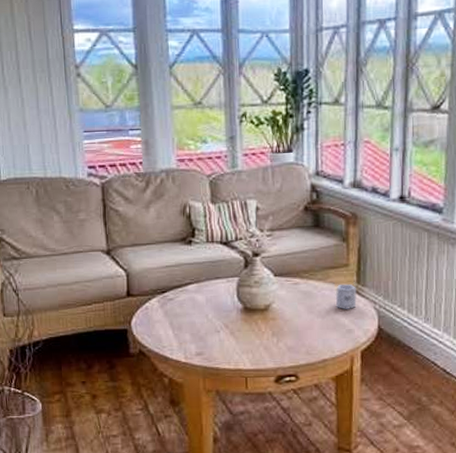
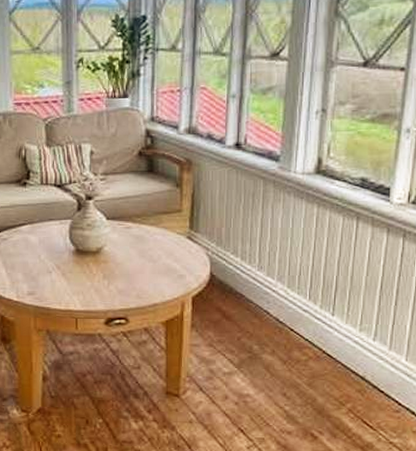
cup: present [336,284,357,309] -> none [168,229,189,255]

